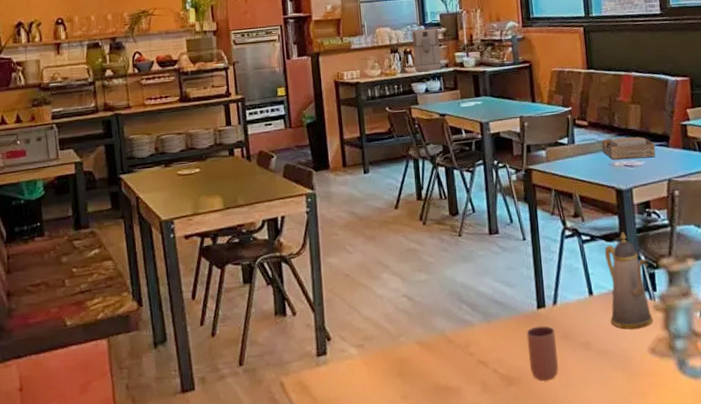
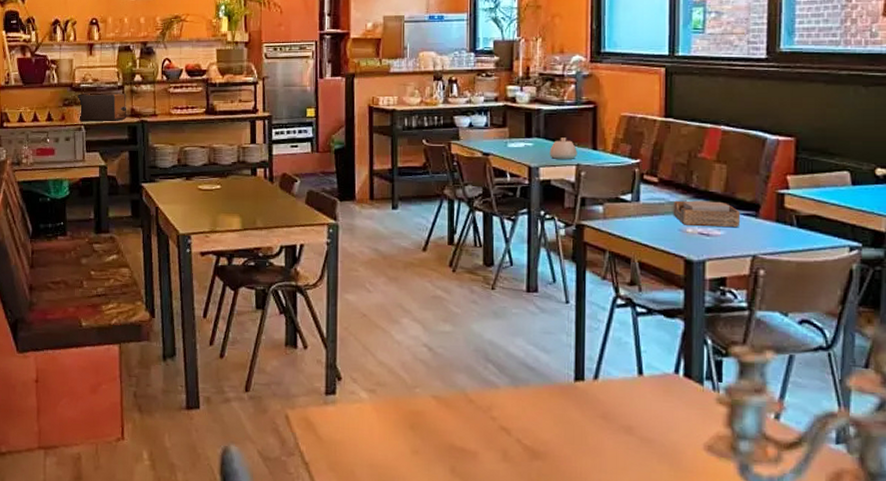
toaster: none [47,89,100,121] -> present [77,94,127,122]
coffee machine: present [412,28,442,72] -> none [459,56,491,104]
sugar bowl: none [496,94,520,114] -> present [549,137,577,159]
cup: present [526,326,558,380] -> none [558,400,592,460]
coffee pot: present [604,232,653,329] -> none [661,309,716,421]

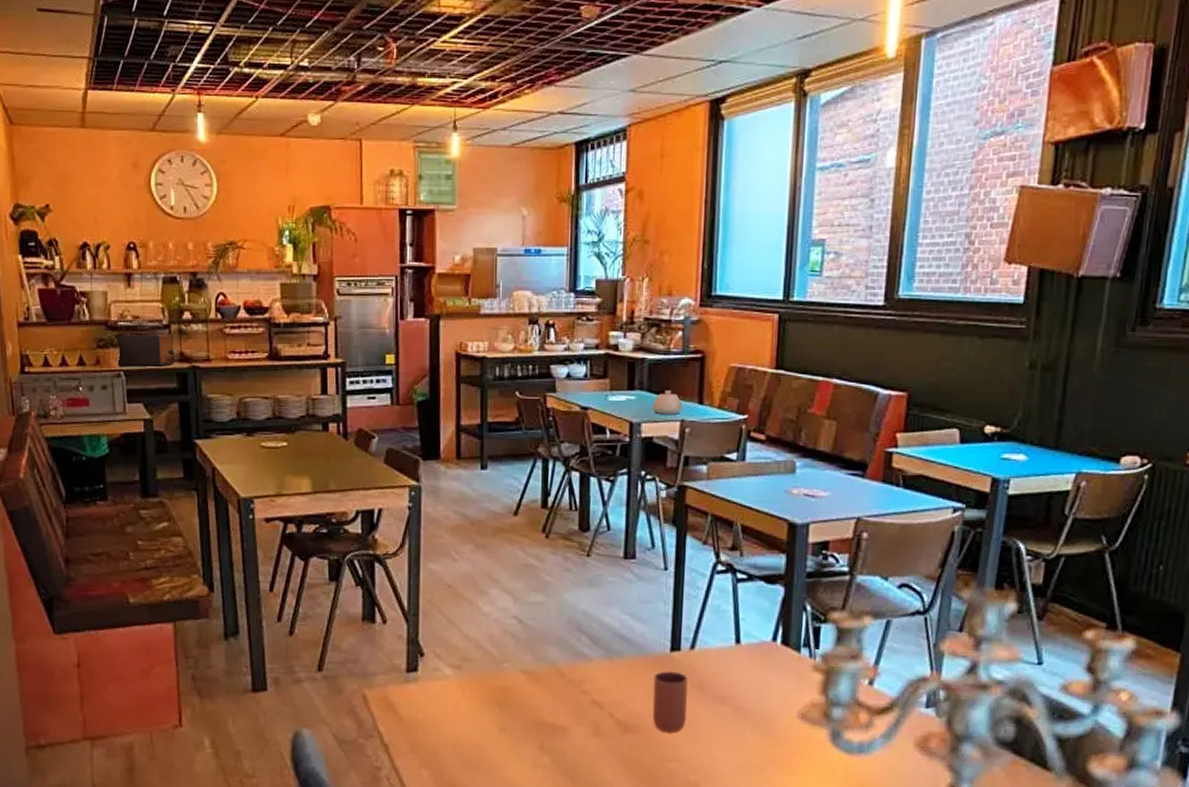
cup: none [558,400,592,460] -> present [652,671,688,732]
napkin holder: present [673,200,741,228] -> none [779,459,848,489]

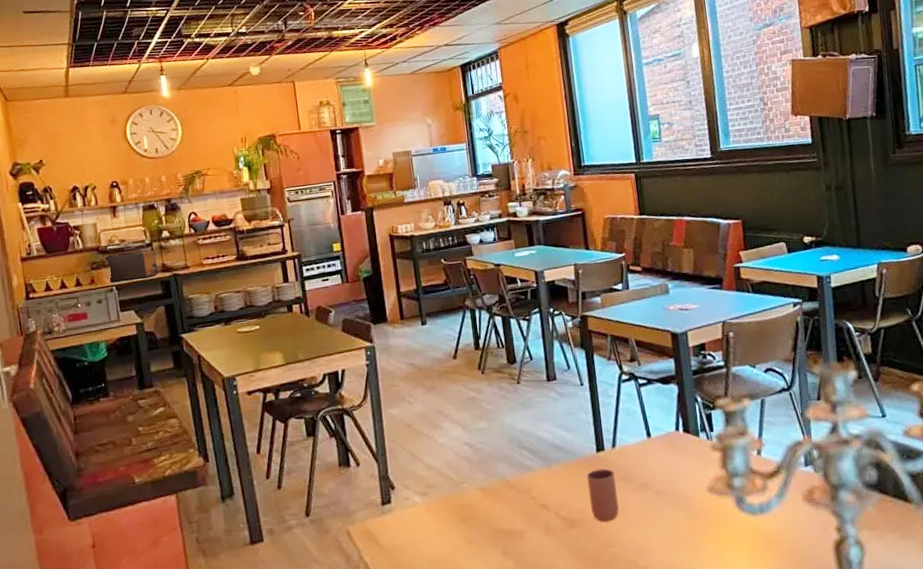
sugar bowl: present [652,390,682,414] -> none [550,242,574,262]

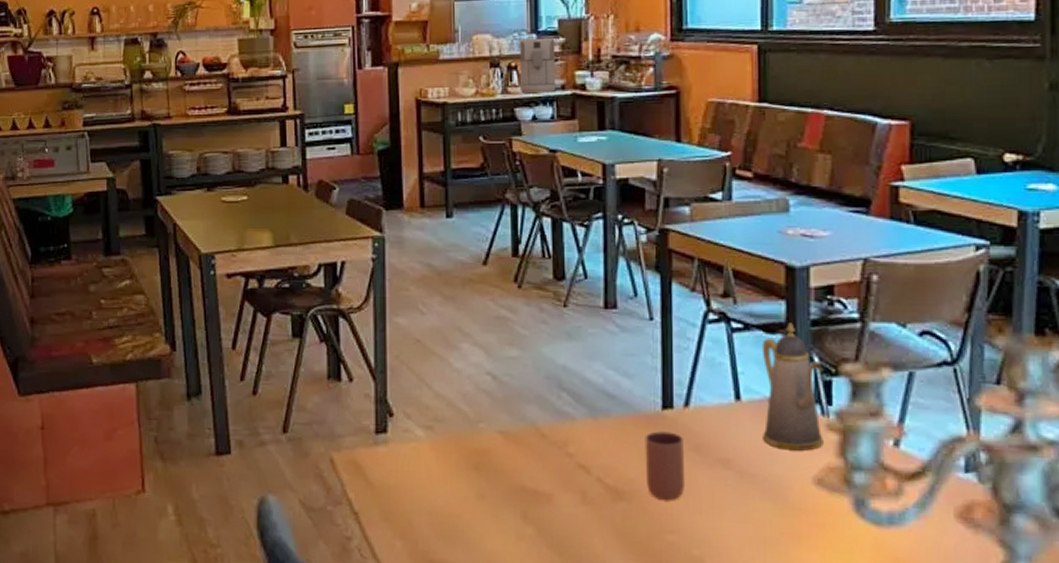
toaster: present [105,250,158,283] -> none [79,94,137,128]
coffee machine: none [464,179,495,224] -> present [520,37,556,94]
coffee pot: none [661,374,711,470] -> present [761,323,824,451]

